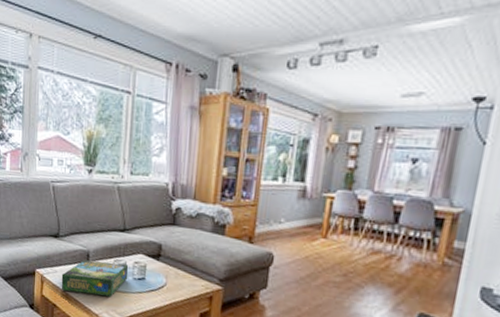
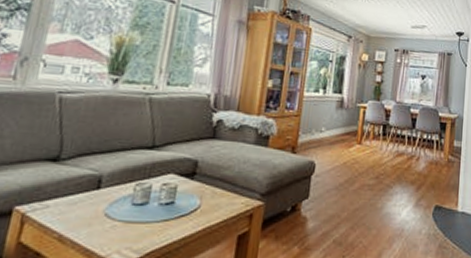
board game: present [61,259,129,298] -> none [51,186,155,232]

